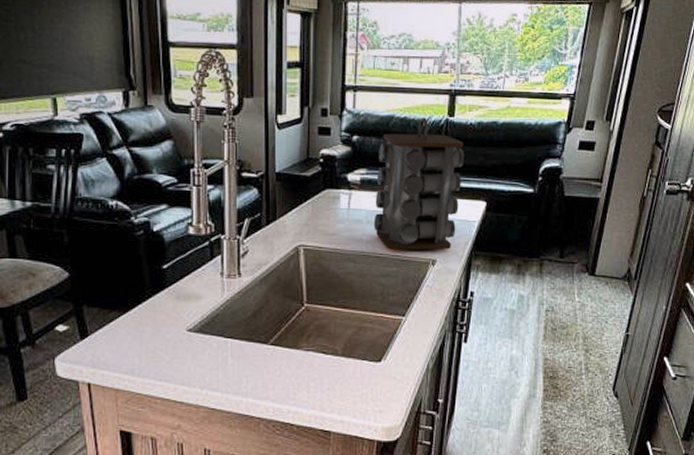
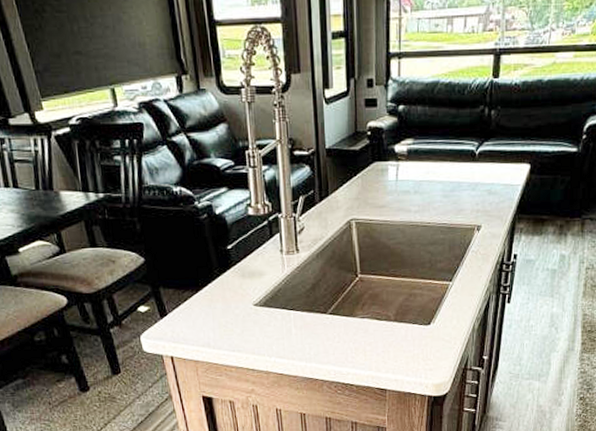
spice rack: present [374,117,465,252] -> none [421,81,509,218]

